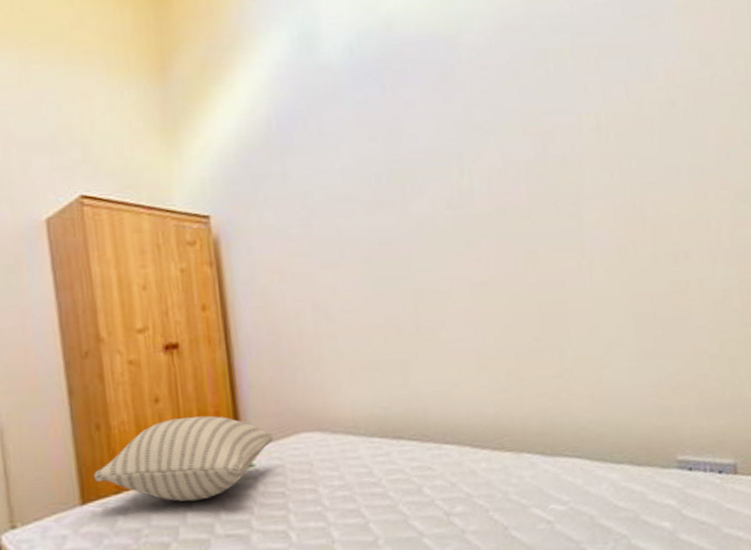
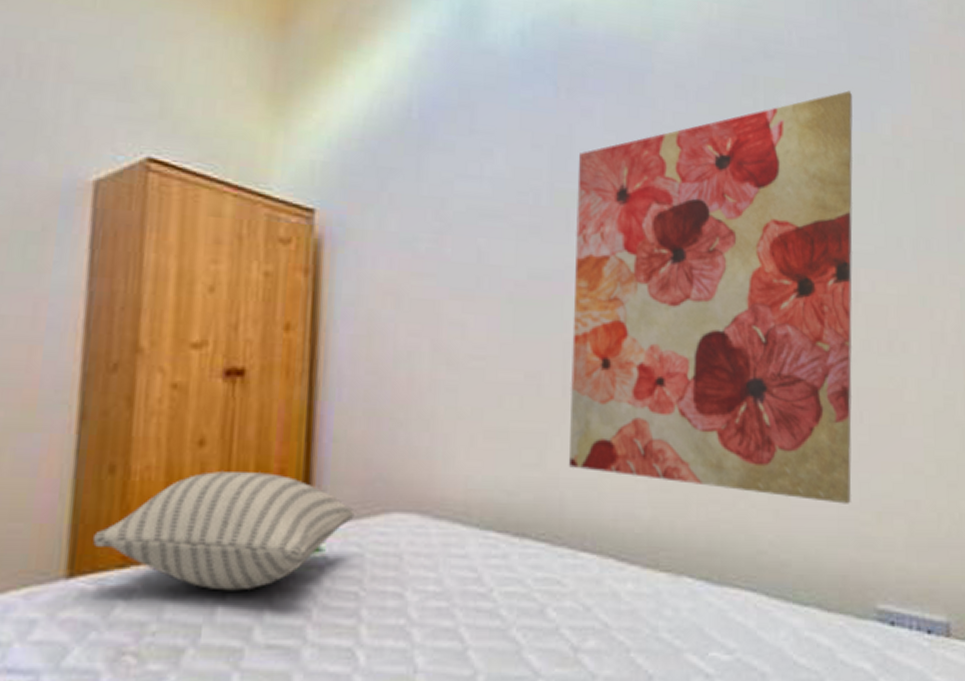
wall art: none [407,48,651,385] -> present [568,90,853,504]

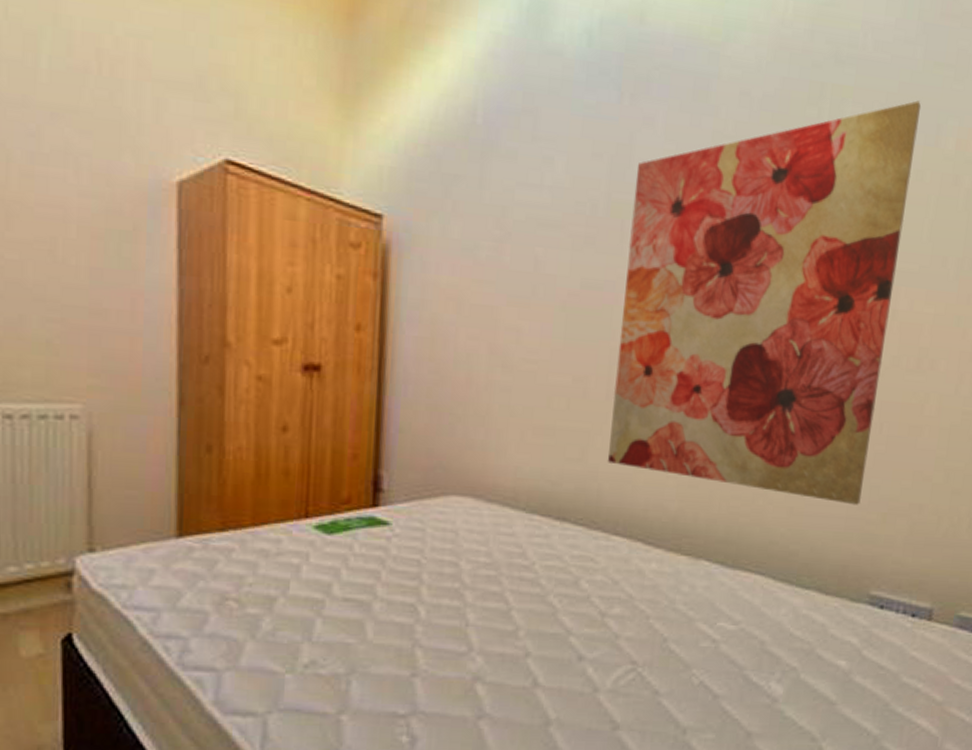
pillow: present [93,471,355,591] -> none [197,454,418,554]

